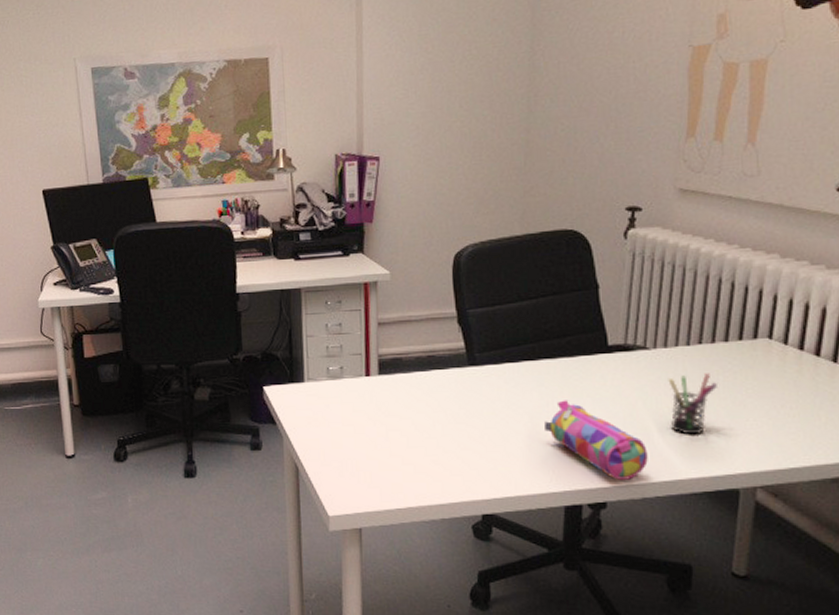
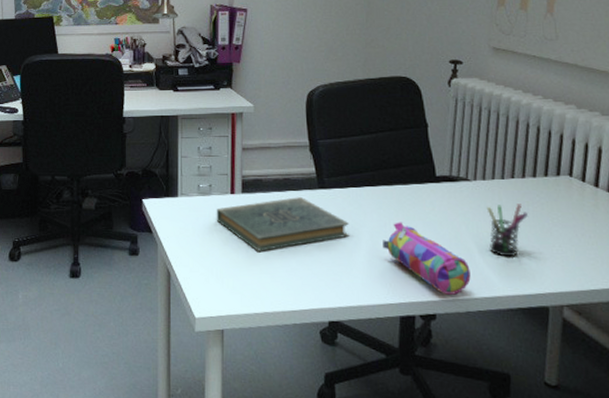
book: none [349,377,505,440] -> present [216,197,349,251]

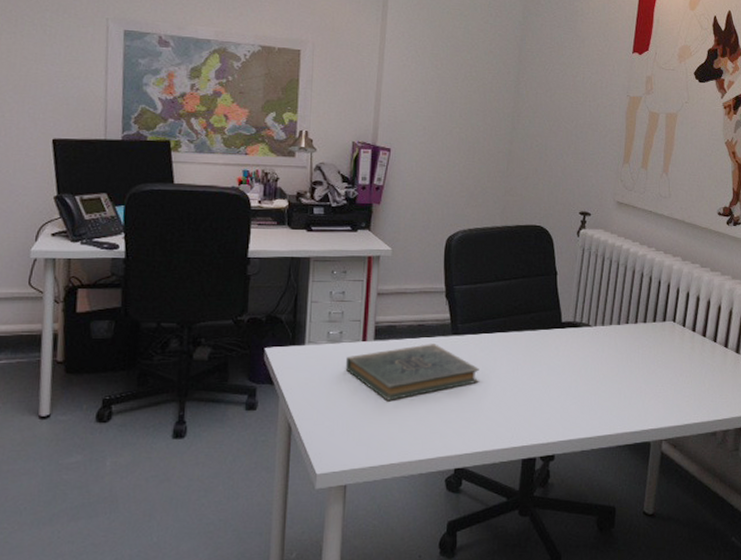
pencil case: present [383,222,471,295] -> none [510,367,587,435]
pen holder: present [486,204,528,257] -> none [604,347,638,397]

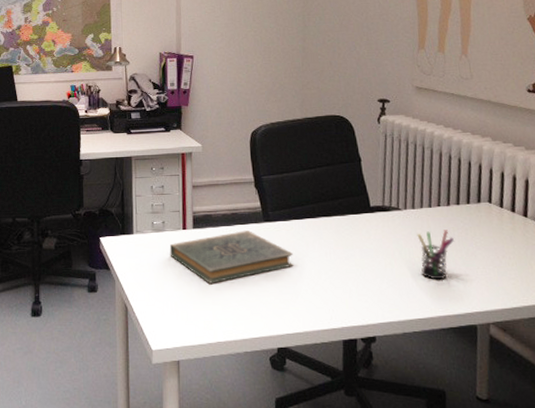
pen holder: none [604,347,638,397] -> present [417,230,454,280]

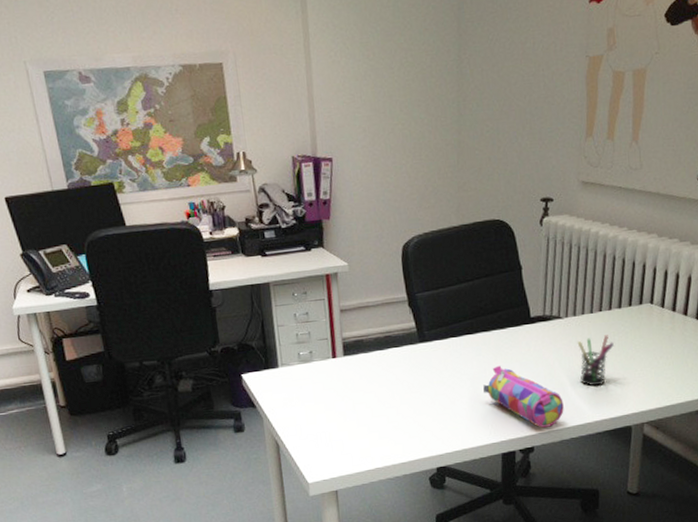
book: present [169,231,294,284] -> none [319,353,452,412]
pencil case: none [324,250,406,318] -> present [483,365,564,428]

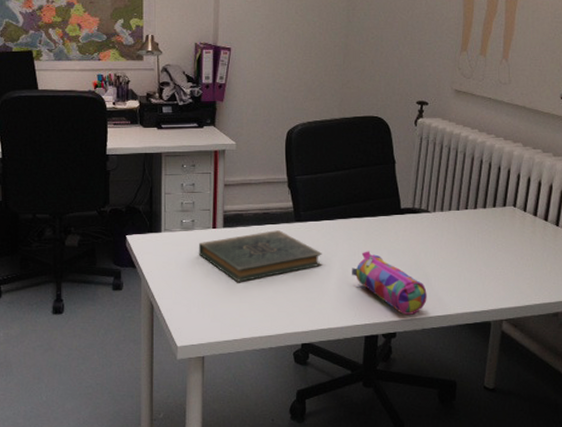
book: none [319,353,452,412] -> present [198,230,322,282]
pen holder: present [577,335,614,386] -> none [443,232,477,280]

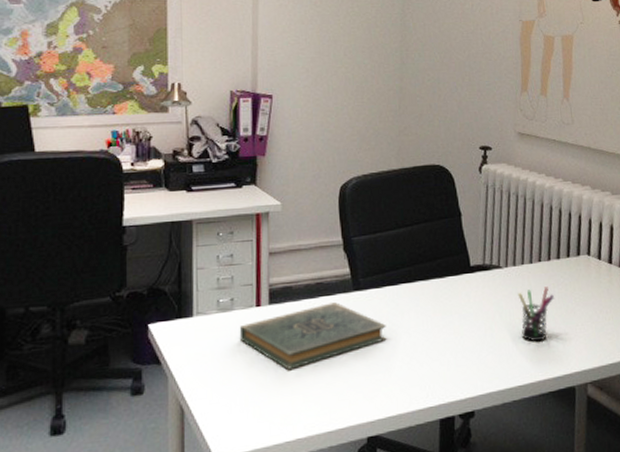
pencil case: present [352,251,427,315] -> none [421,318,506,389]
pen holder: none [443,232,477,280] -> present [517,286,554,342]

